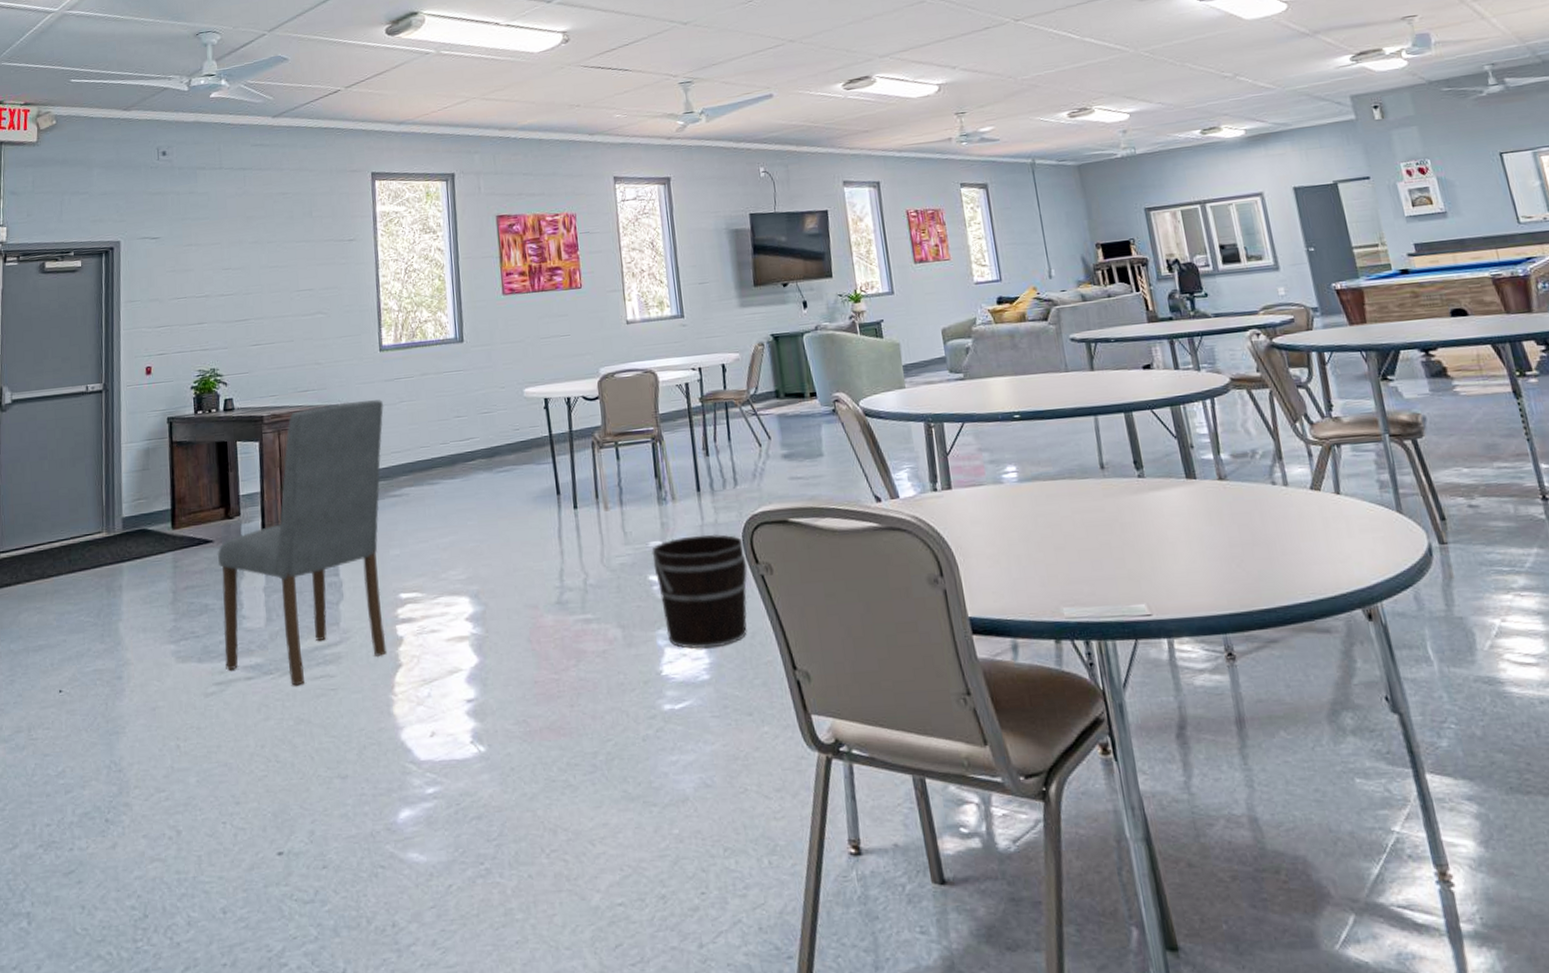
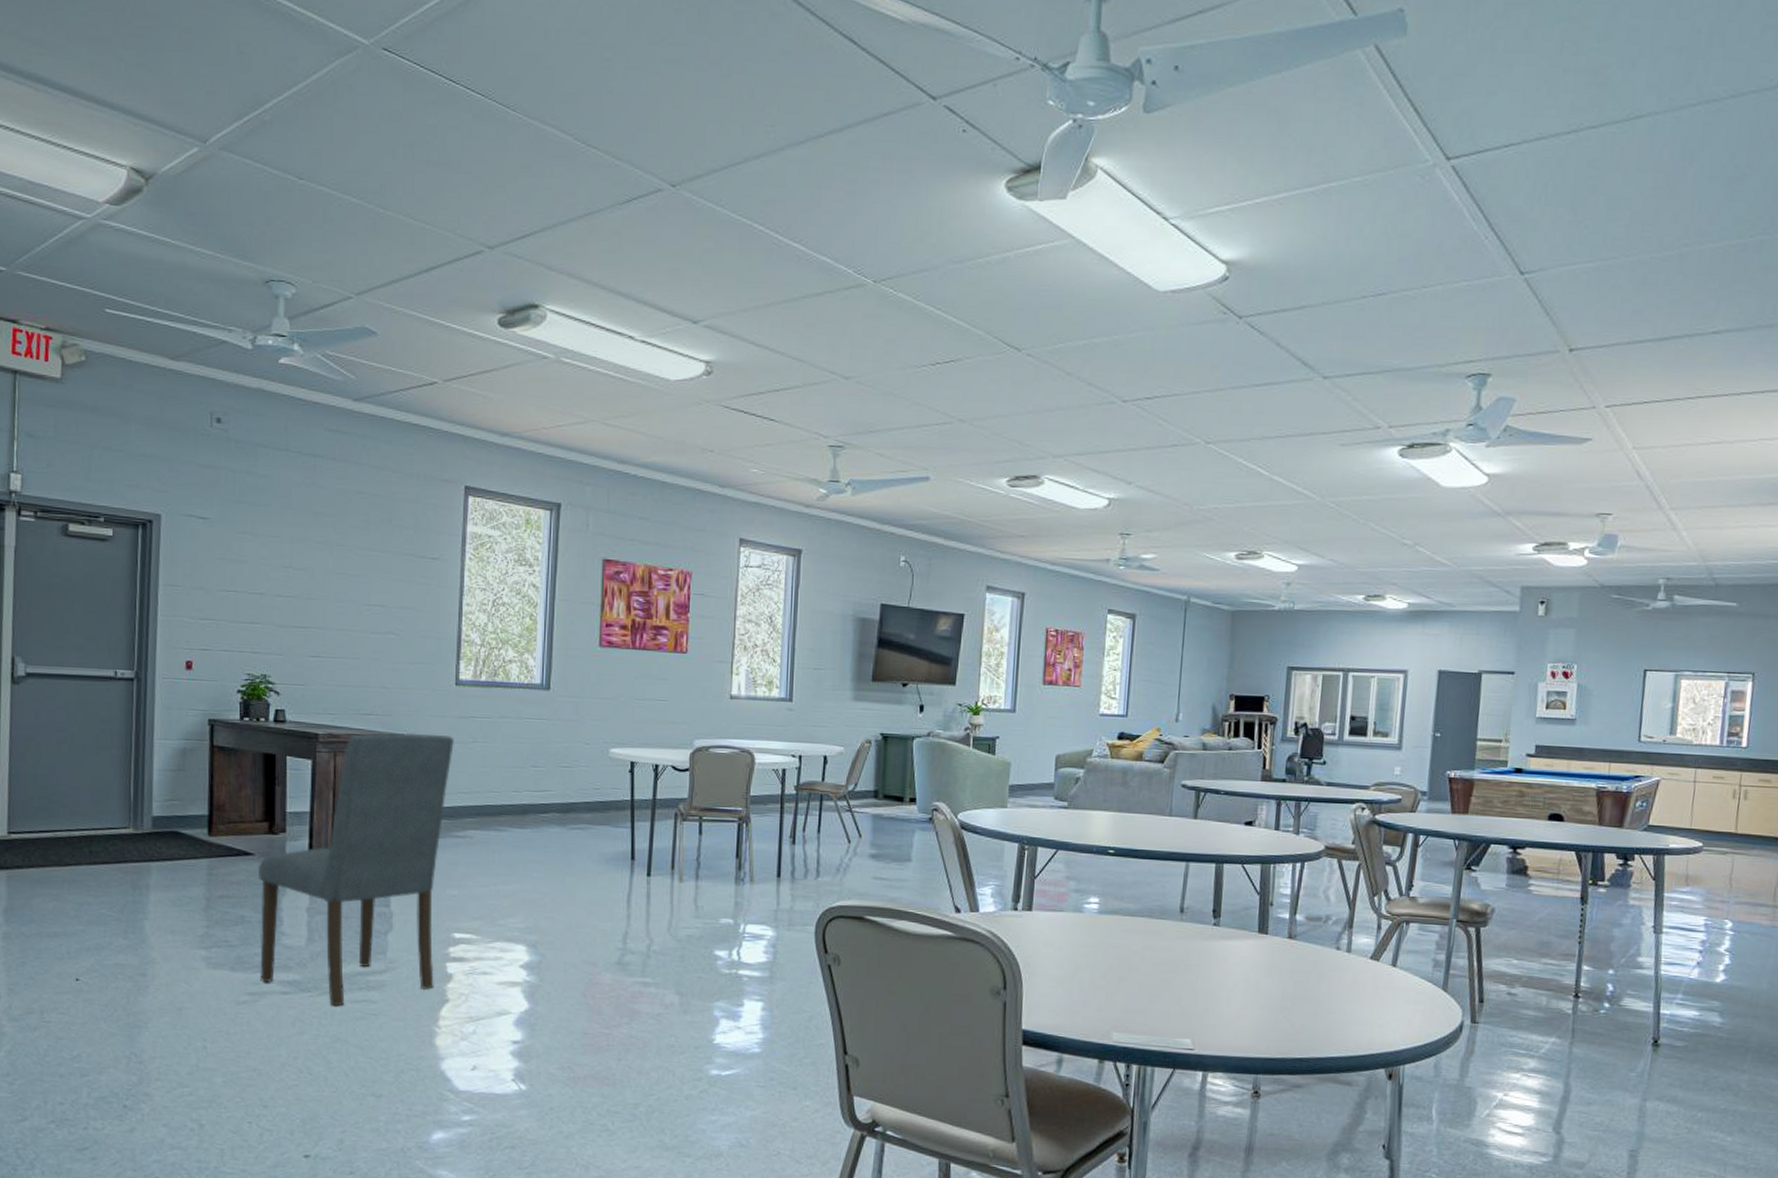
bucket: present [652,534,748,649] -> none [721,919,817,1025]

